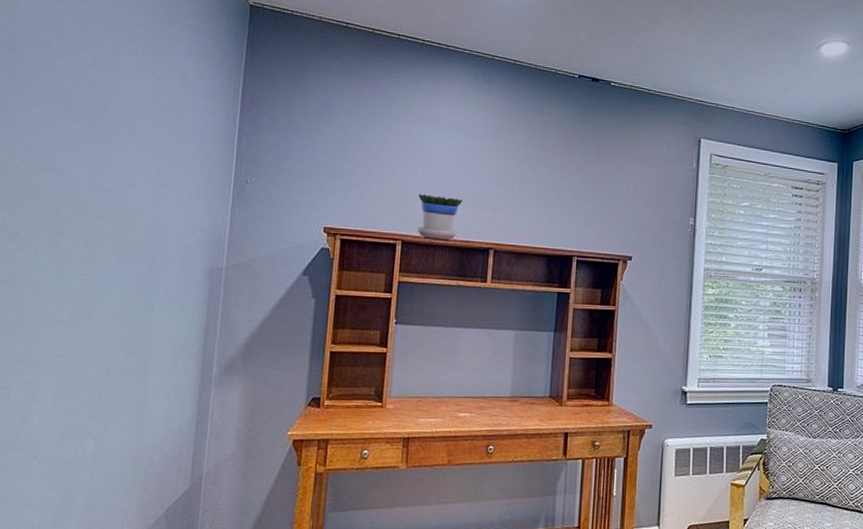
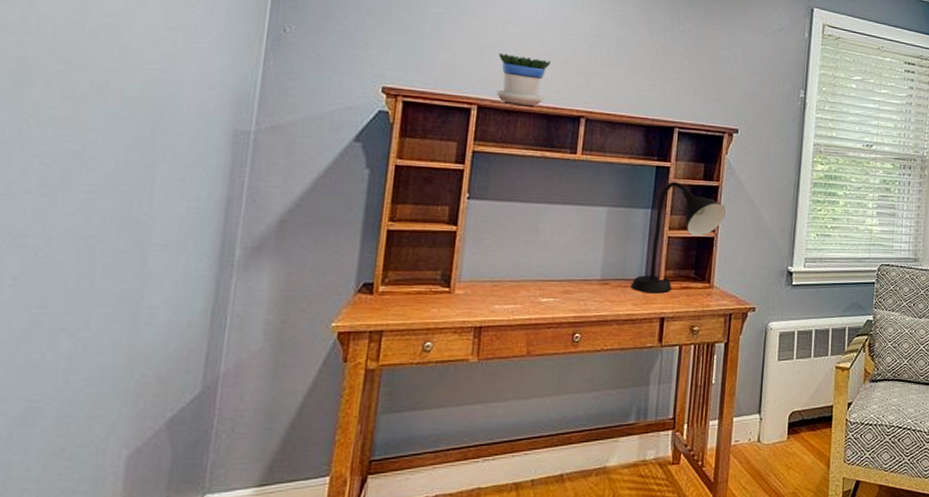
desk lamp: none [537,306,622,410] -> present [630,181,726,294]

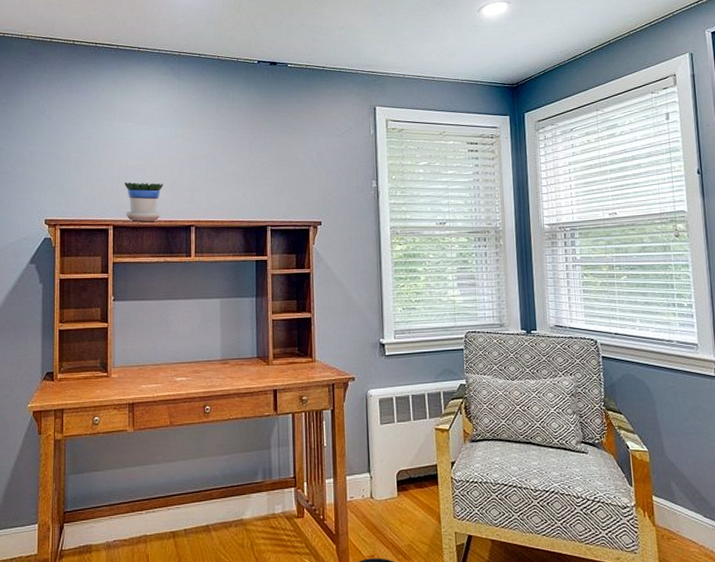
desk lamp: present [630,181,726,294] -> none [246,272,319,369]

